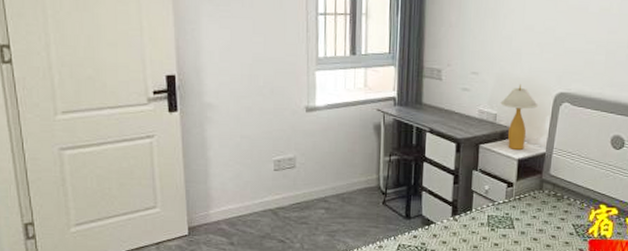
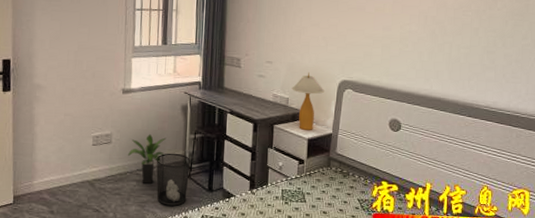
potted plant: none [315,157,358,211] -> present [128,134,167,184]
waste bin: none [346,177,386,236] -> present [156,153,191,207]

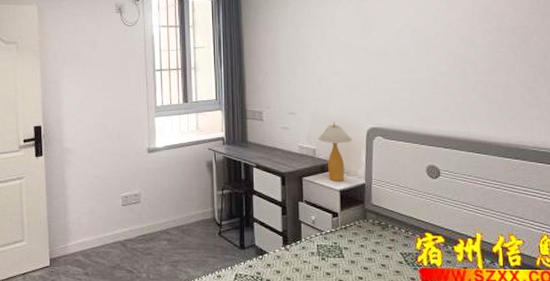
potted plant: present [128,134,167,184] -> none [157,192,194,242]
waste bin: present [156,153,191,207] -> none [185,210,220,266]

